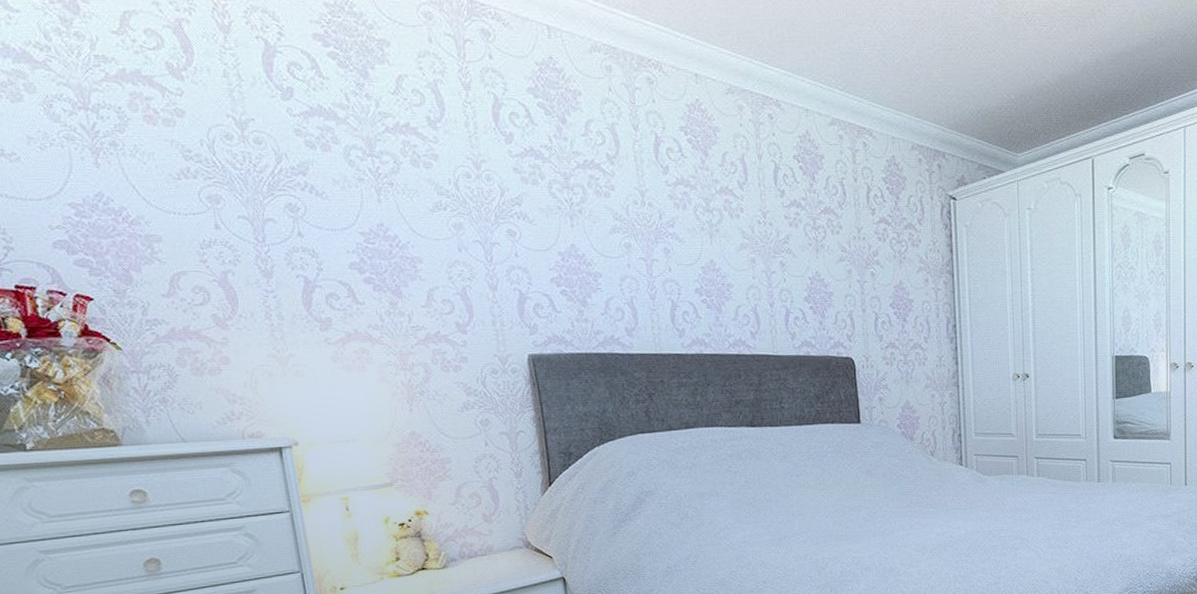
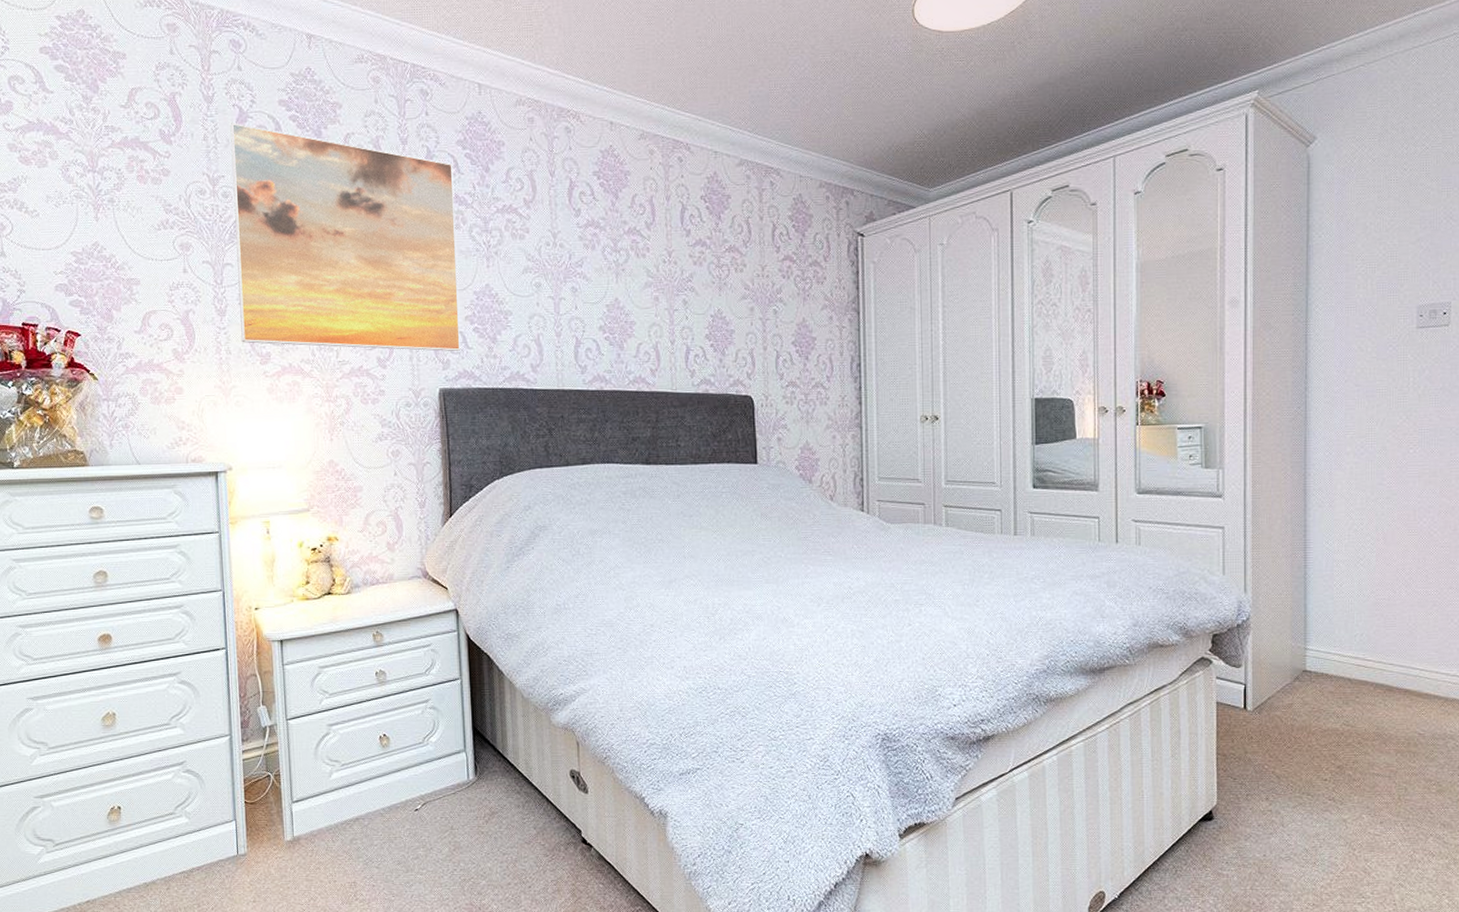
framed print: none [255,58,549,316] -> present [230,123,461,352]

